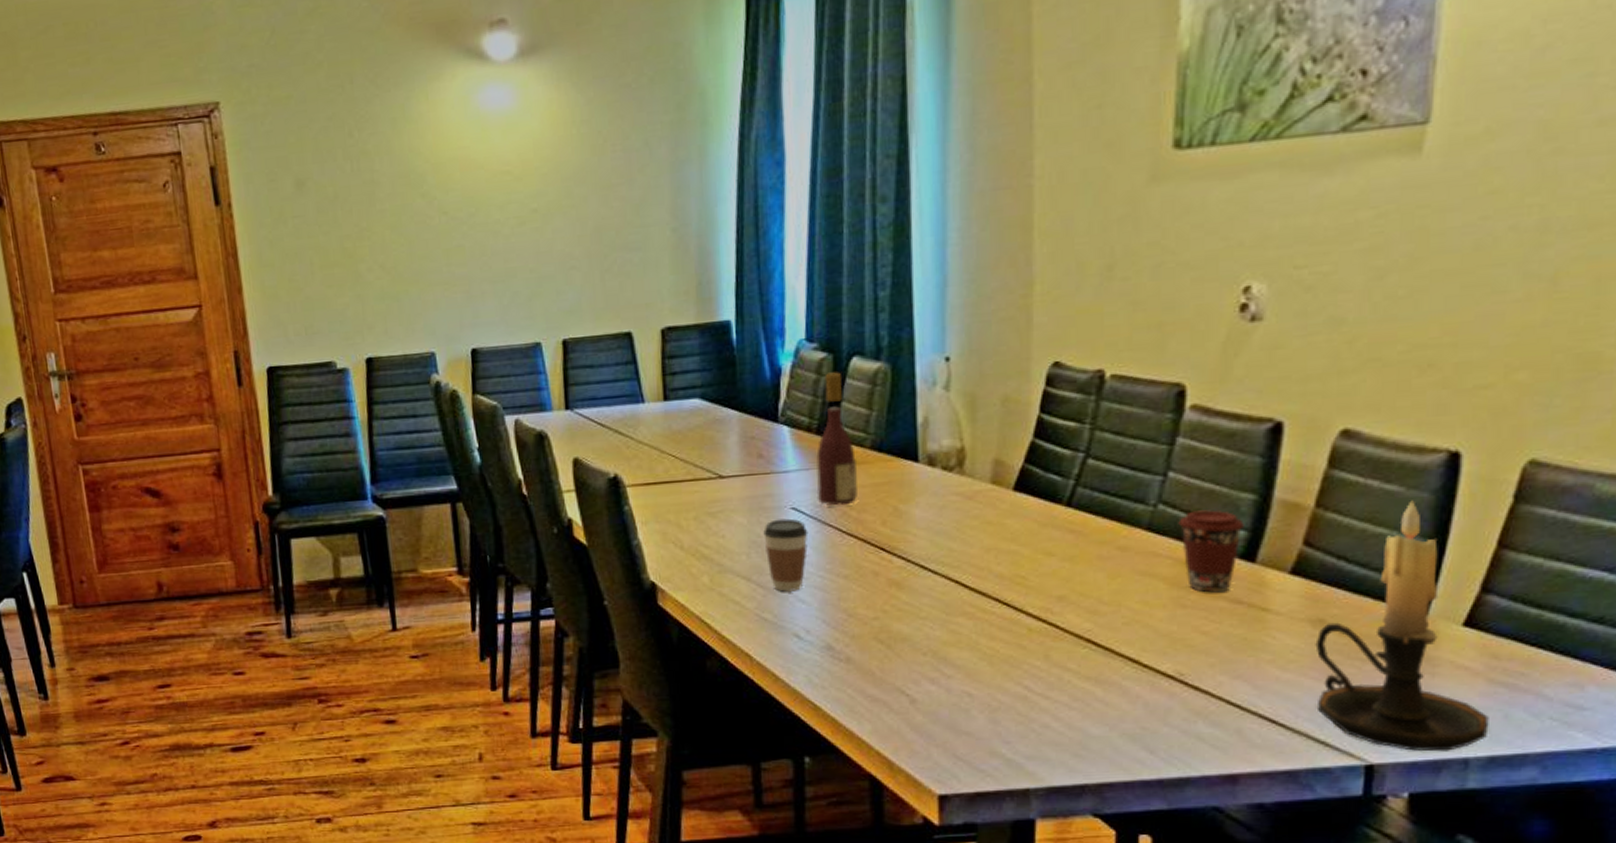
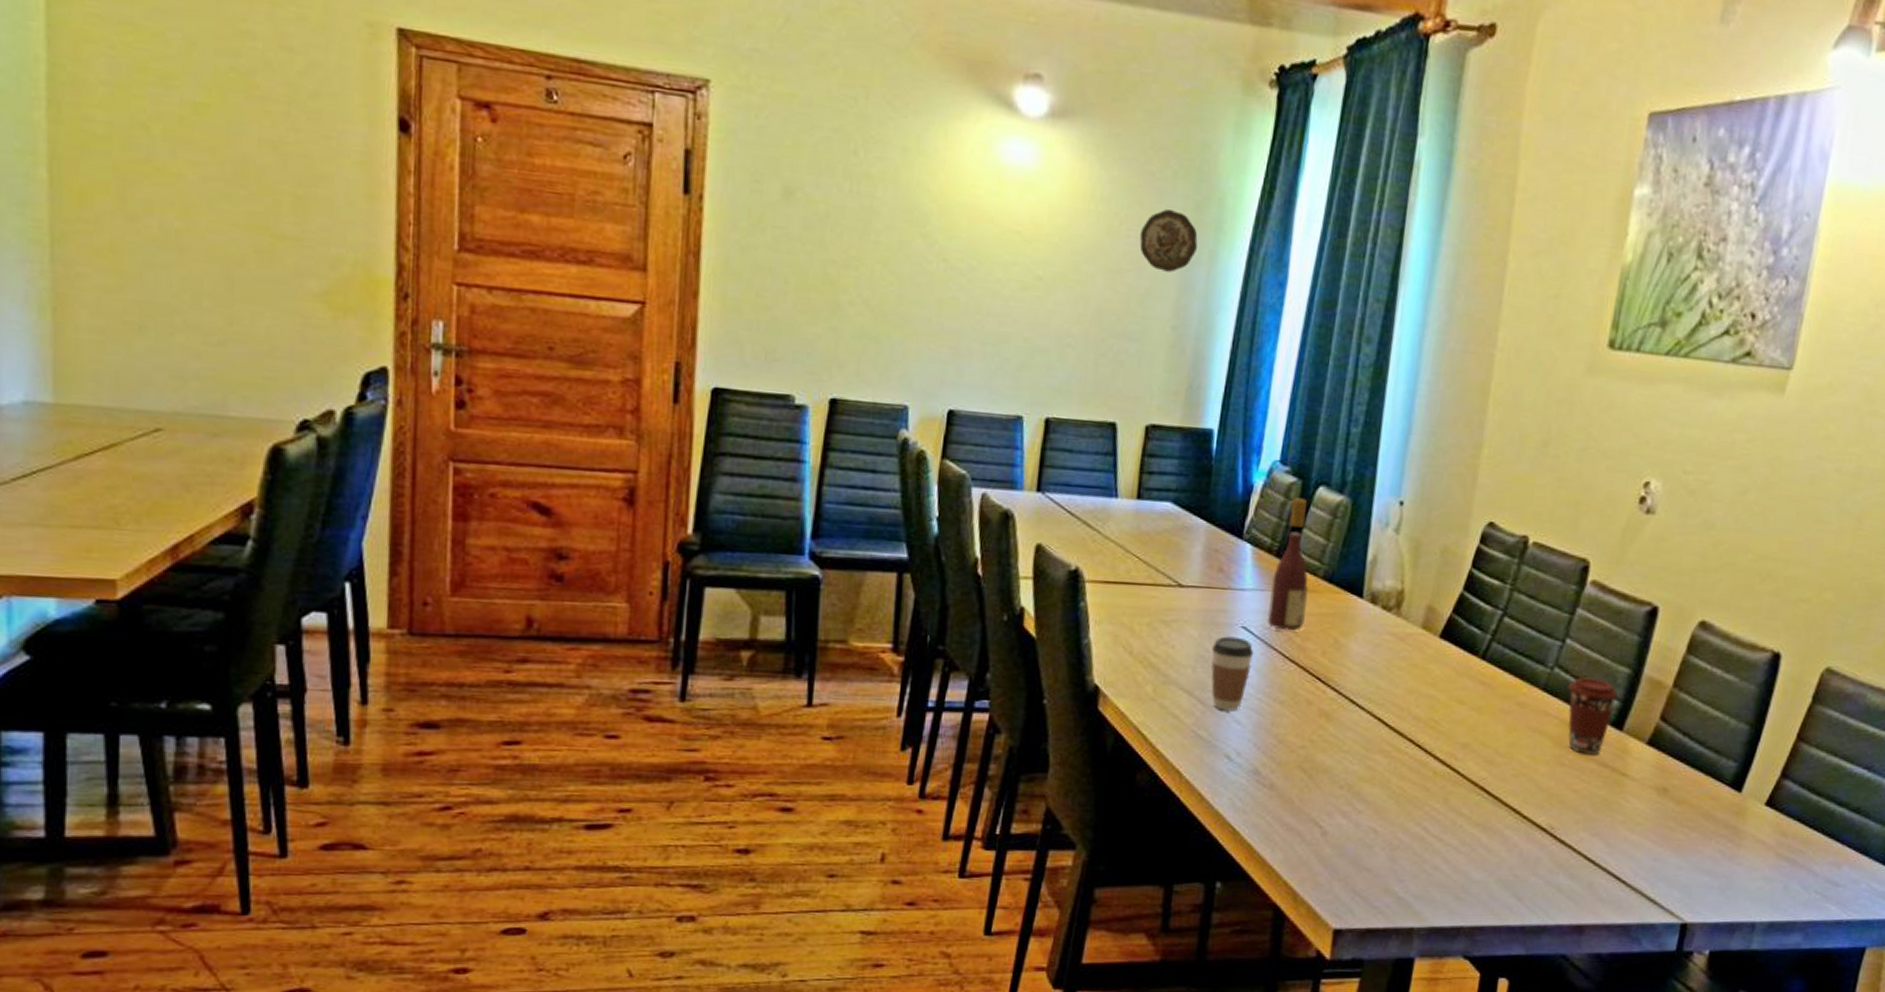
decorative plate: none [625,115,685,178] -> present [1139,209,1198,273]
candle holder: present [1315,500,1489,752] -> none [1652,690,1774,915]

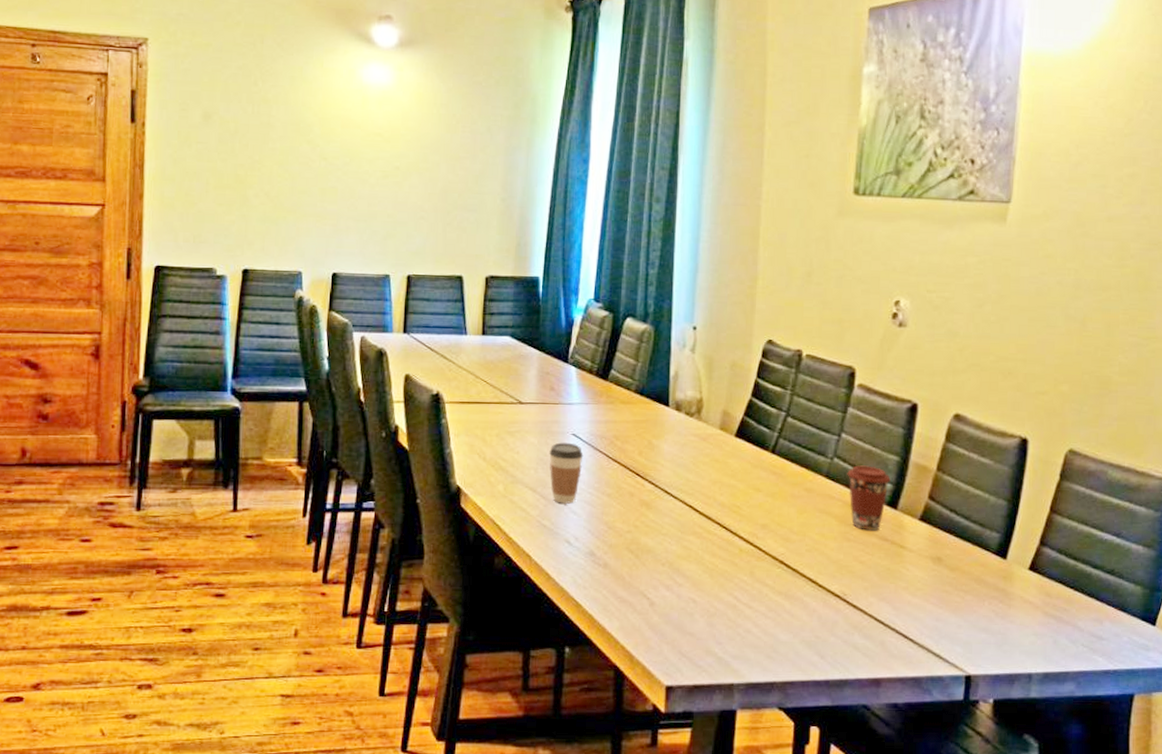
decorative plate: present [1139,209,1198,273] -> none [473,109,518,157]
wine bottle: present [1266,497,1309,631] -> none [592,328,625,436]

